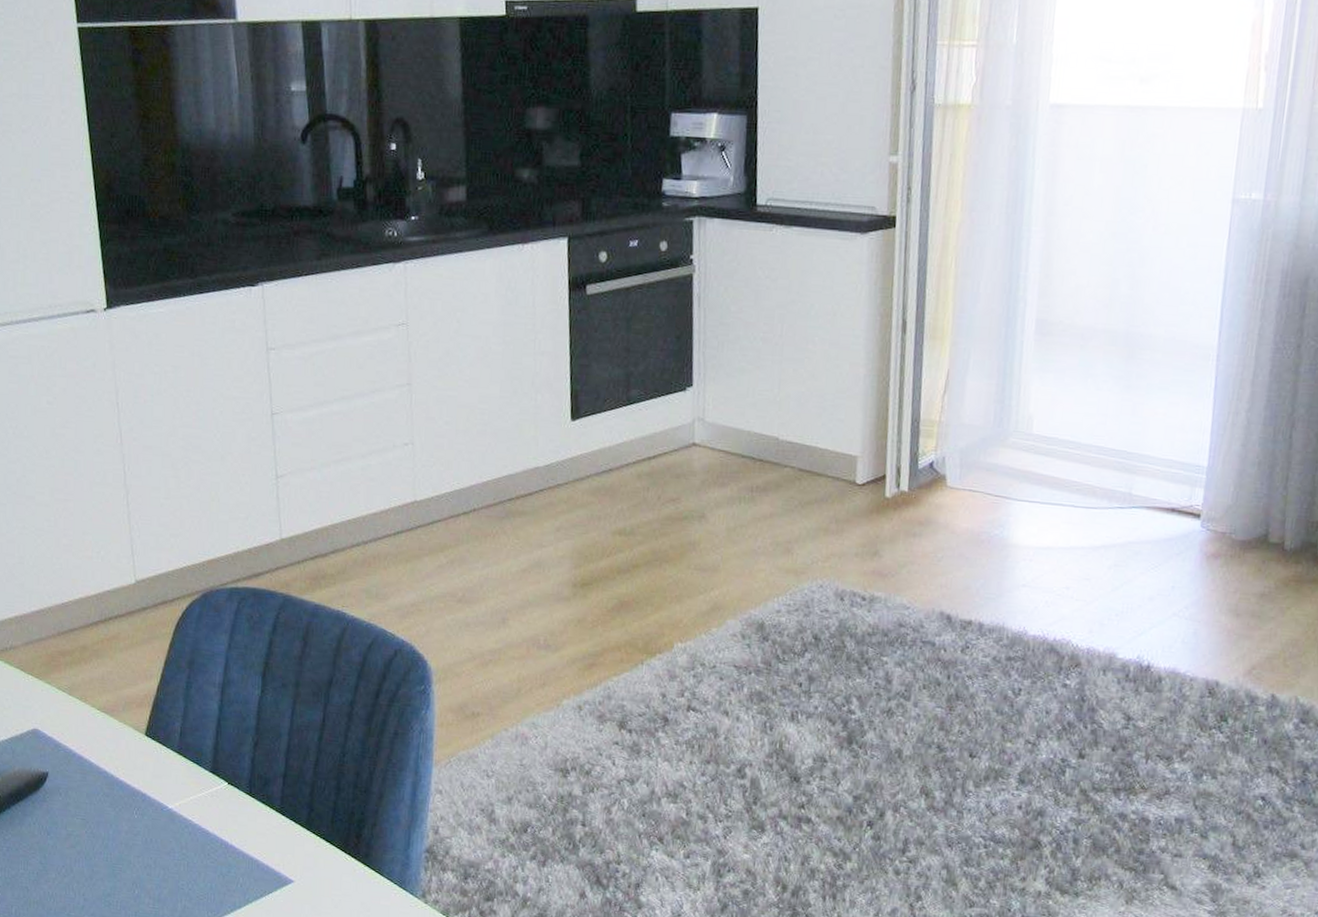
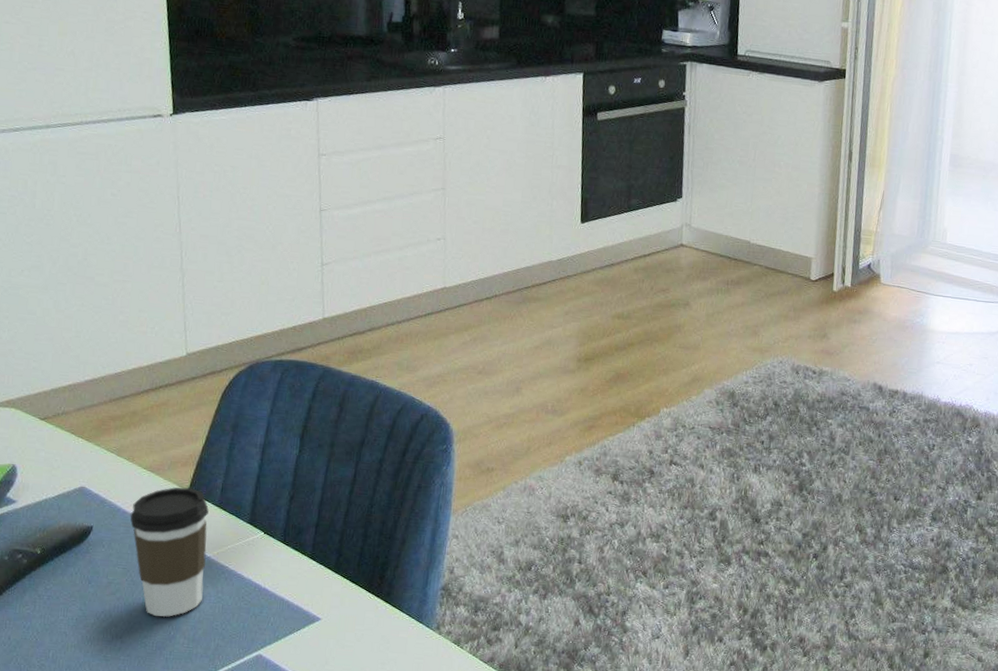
coffee cup: none [86,730,169,875] -> present [130,487,210,618]

